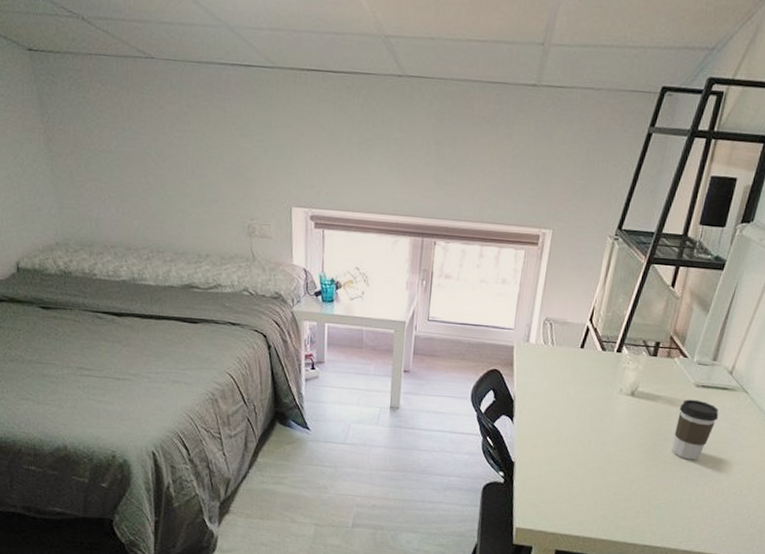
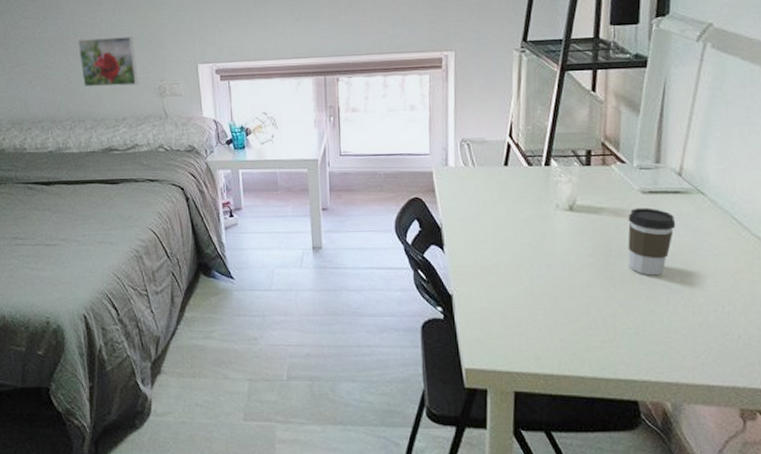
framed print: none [161,160,226,221] -> present [78,37,138,88]

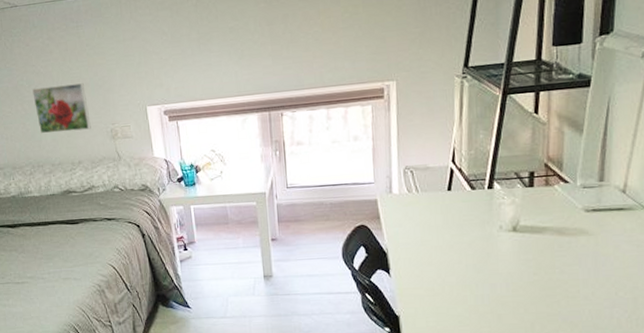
coffee cup: present [628,207,676,276] -> none [571,225,620,291]

